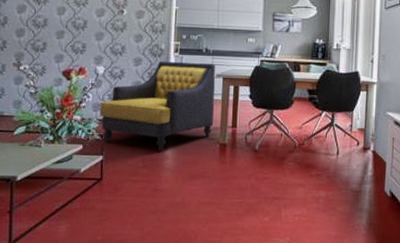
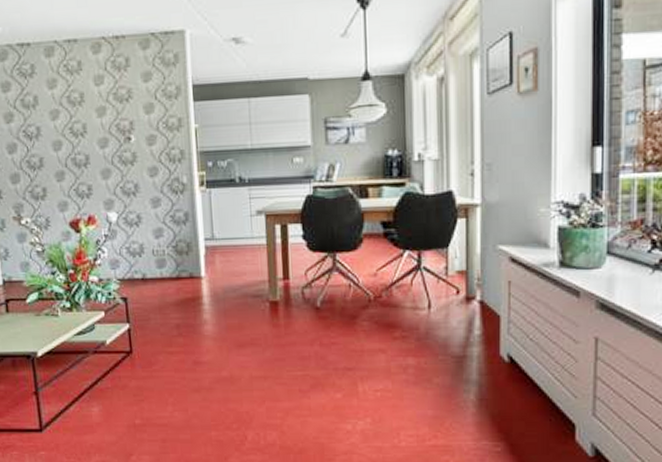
armchair: present [99,61,216,150] -> none [118,197,260,314]

